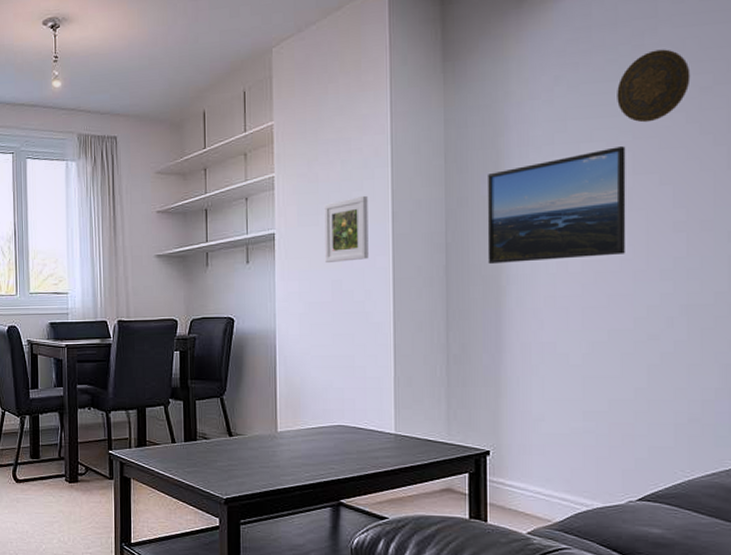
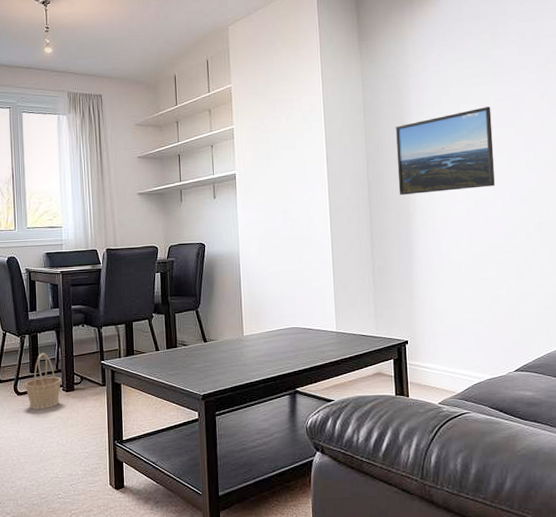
basket: none [23,436,65,500] -> present [24,352,62,409]
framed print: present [323,195,369,262] -> none [273,143,310,196]
decorative plate: present [617,49,691,123] -> none [482,37,531,90]

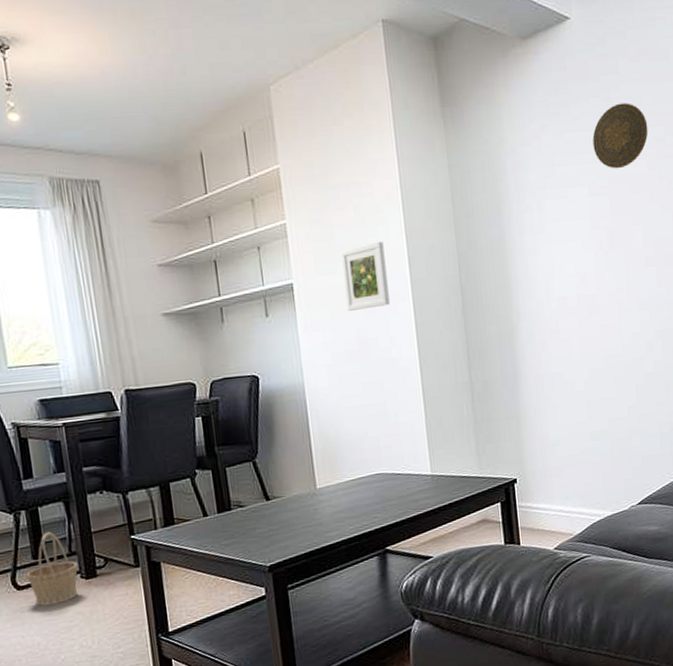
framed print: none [273,143,310,196] -> present [341,241,390,311]
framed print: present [396,107,495,196] -> none [492,190,611,304]
decorative plate: none [482,37,531,90] -> present [592,103,649,169]

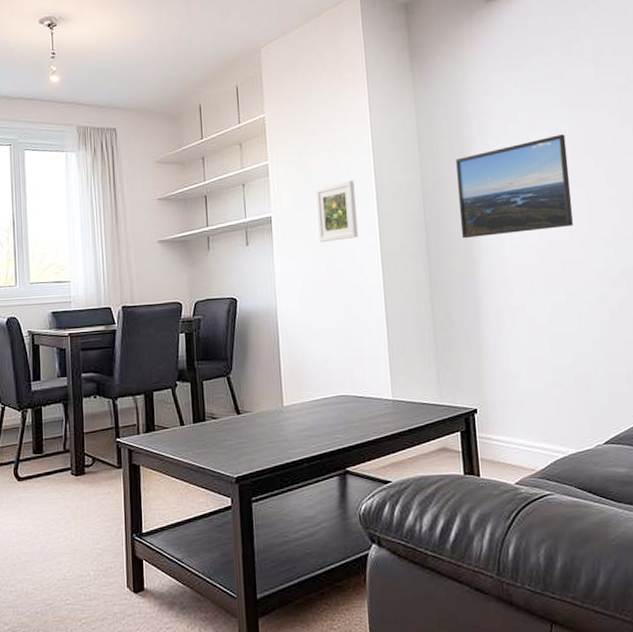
basket: present [25,531,79,606] -> none [26,429,70,497]
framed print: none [492,190,611,304] -> present [456,134,573,239]
decorative plate: present [592,103,649,169] -> none [554,54,610,115]

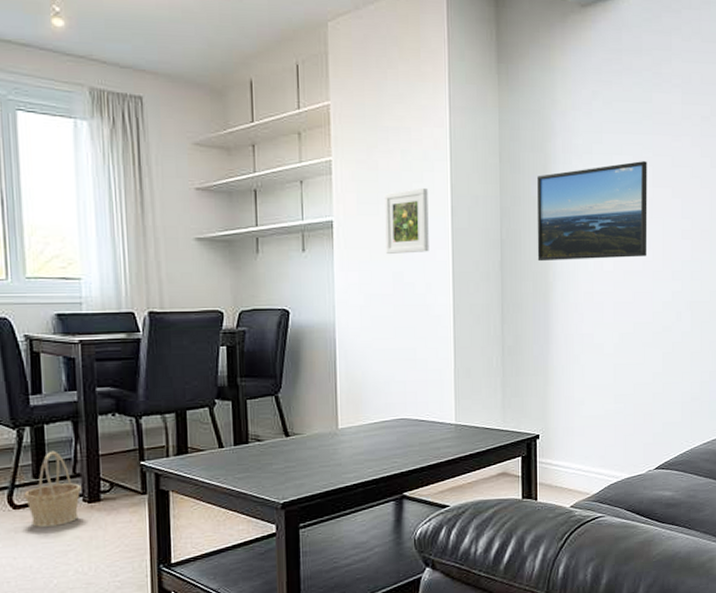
basket: none [26,429,70,497] -> present [23,450,82,527]

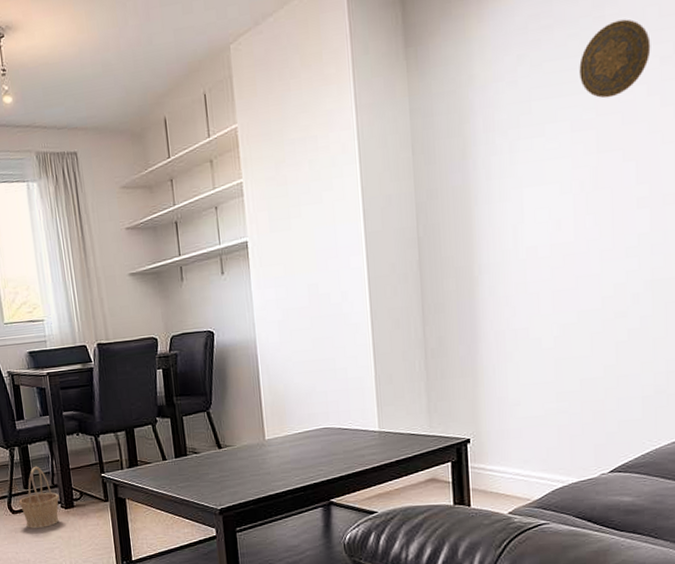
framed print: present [383,187,429,254] -> none [294,194,343,267]
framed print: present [536,161,648,262] -> none [456,124,593,256]
decorative plate: none [641,79,695,142] -> present [579,19,651,99]

